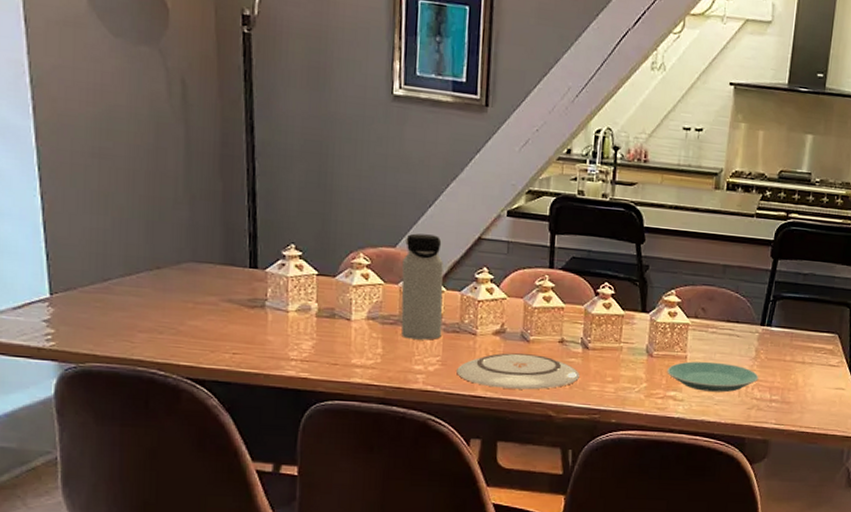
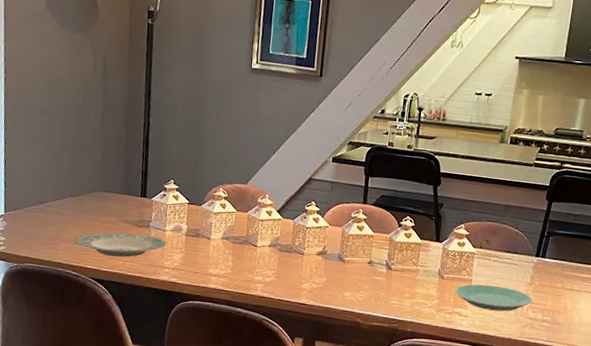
plate: none [160,315,291,349] -> present [75,232,167,257]
water bottle: present [401,233,444,340] -> none [247,173,282,257]
plate: present [457,353,580,390] -> none [287,270,383,301]

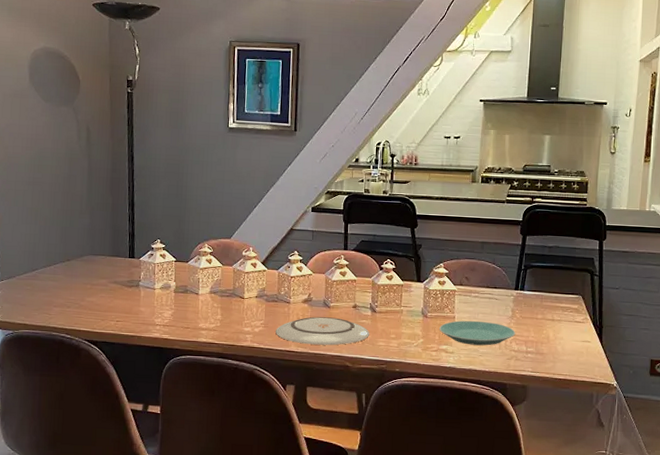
plate: present [75,232,167,257] -> none [68,293,157,318]
plate: none [287,270,383,301] -> present [276,316,369,346]

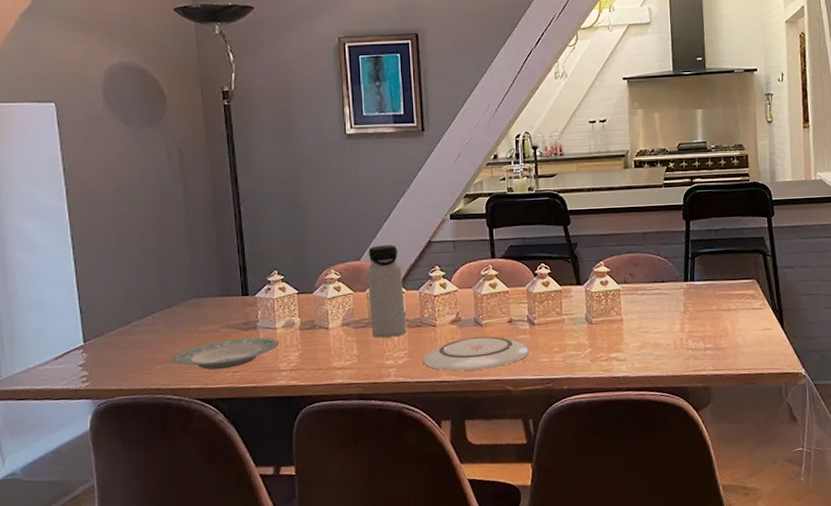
plate: none [68,293,157,318] -> present [172,337,280,370]
water bottle: none [234,227,265,308] -> present [367,245,406,338]
plate: present [439,320,516,346] -> none [607,320,691,349]

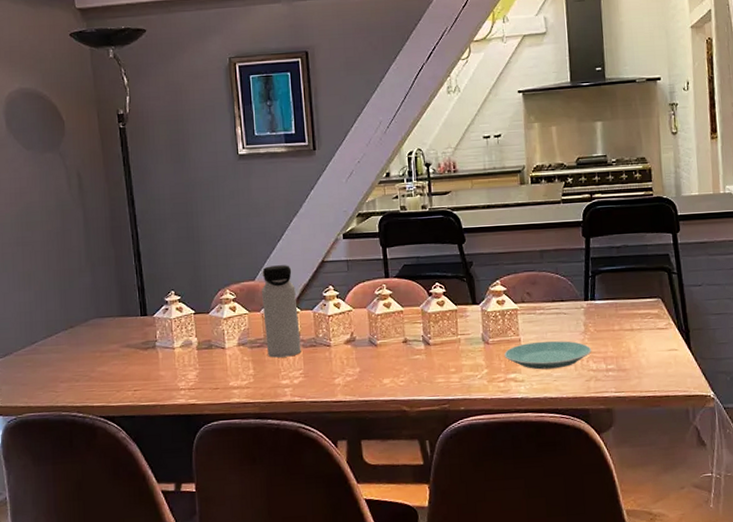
plate: present [172,337,280,370] -> none [76,356,178,389]
plate: present [423,336,530,372] -> none [318,356,426,392]
plate: none [607,320,691,349] -> present [504,340,592,370]

